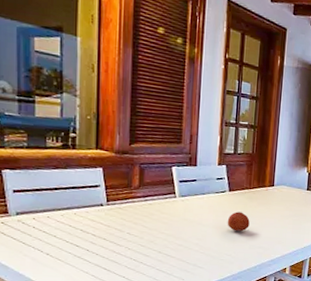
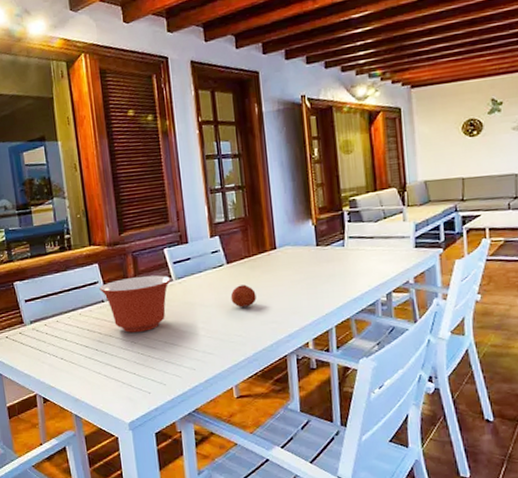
mixing bowl: none [100,187,175,240] -> present [99,275,172,333]

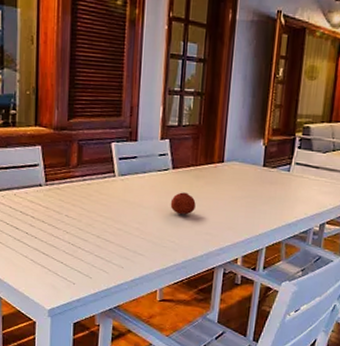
mixing bowl: present [99,275,172,333] -> none [39,166,115,223]

